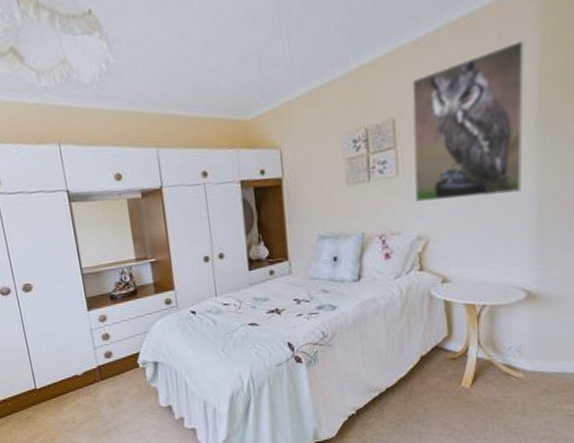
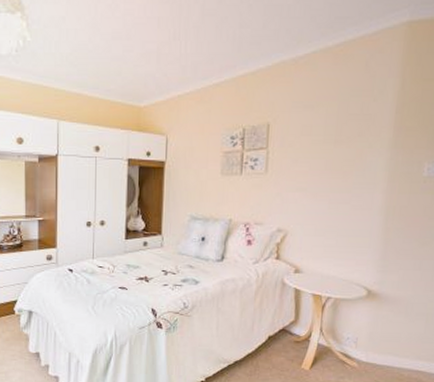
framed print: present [411,39,525,202] -> none [280,71,388,202]

